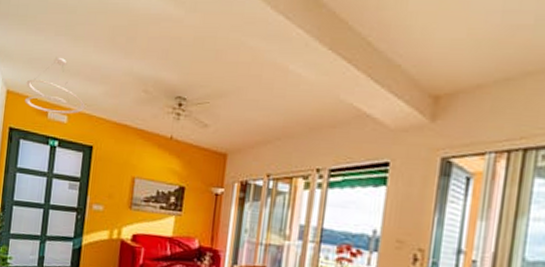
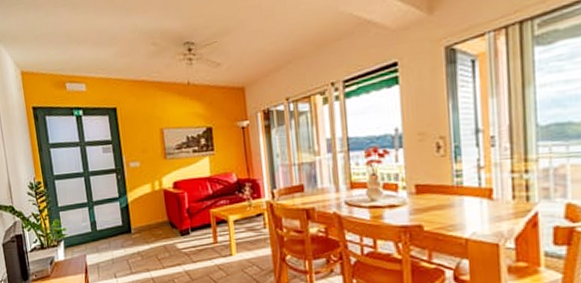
ceiling light fixture: present [24,57,86,114] -> none [37,28,100,85]

